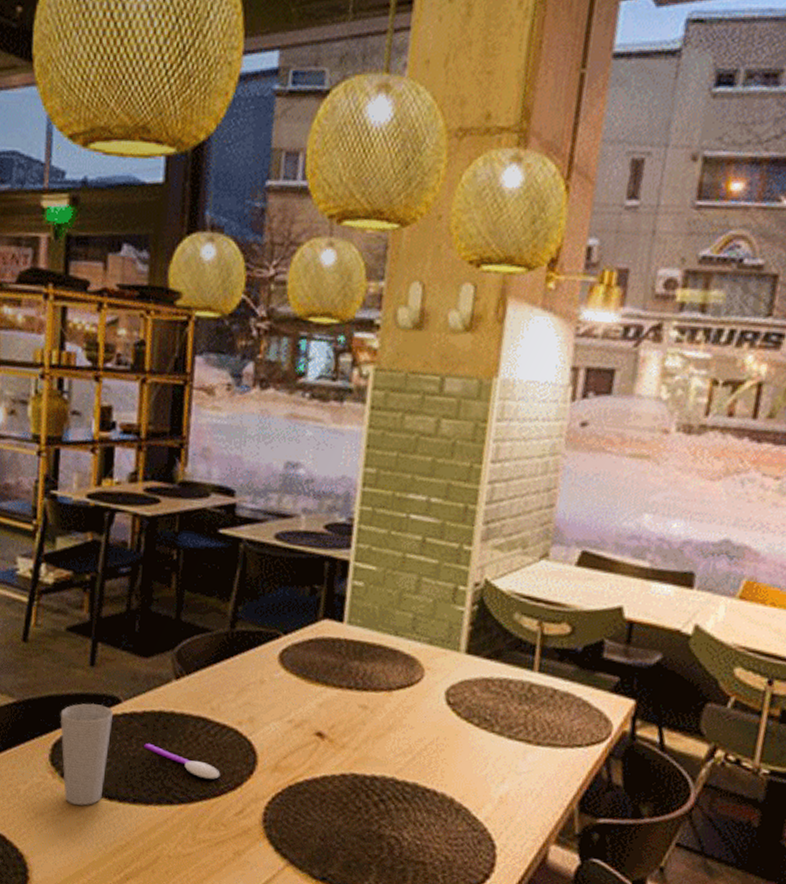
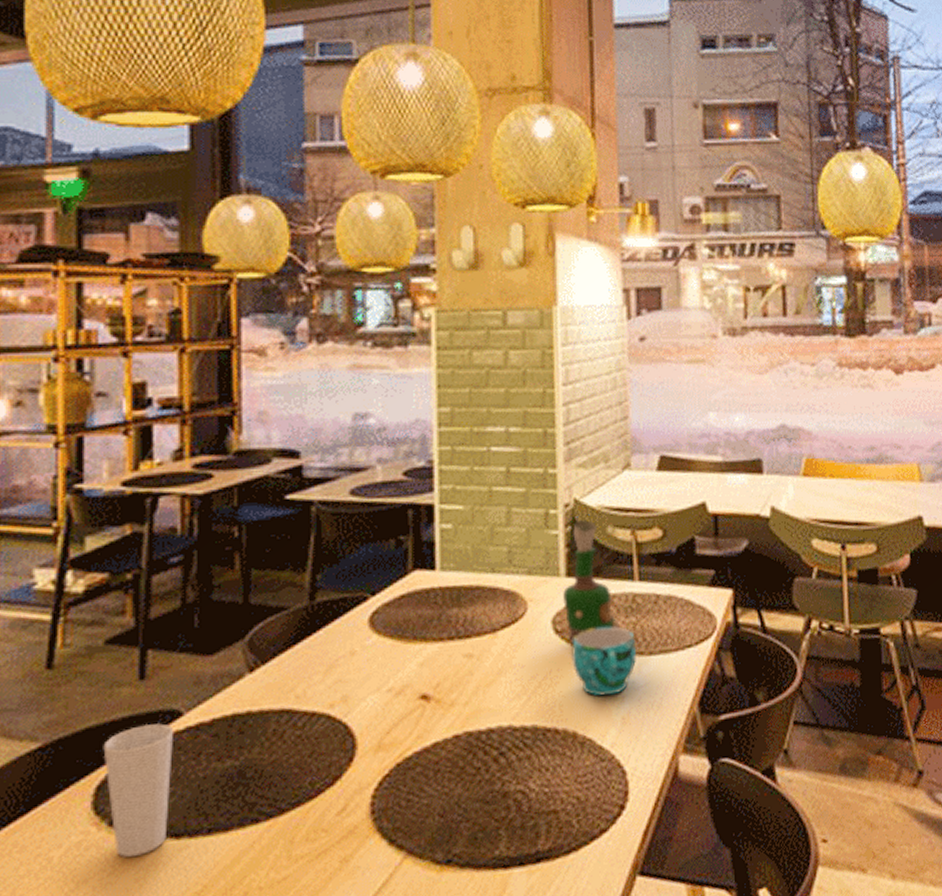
spoon: present [144,743,221,780] -> none [216,755,314,781]
grog bottle: none [458,600,512,718] -> present [562,519,620,643]
cup: none [459,707,525,774] -> present [570,627,636,697]

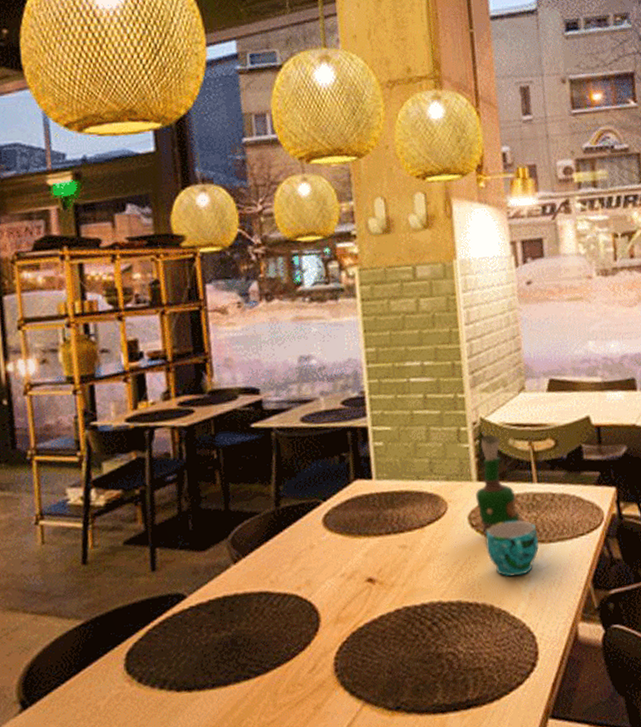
cup: present [103,723,173,857] -> none [129,604,182,706]

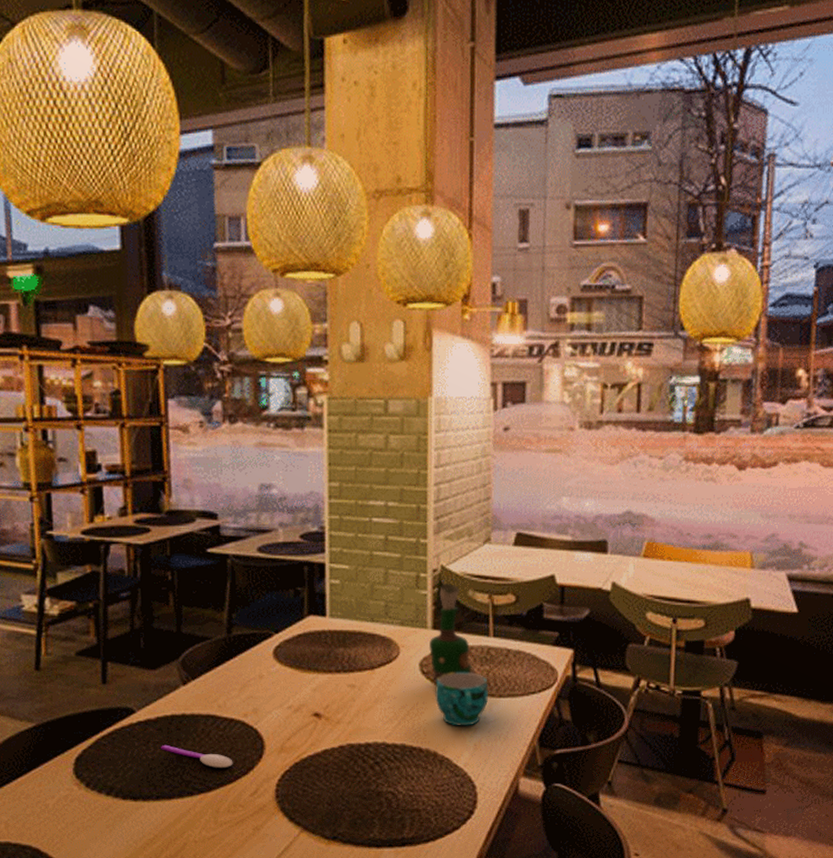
spoon: none [214,628,289,647] -> present [161,744,233,768]

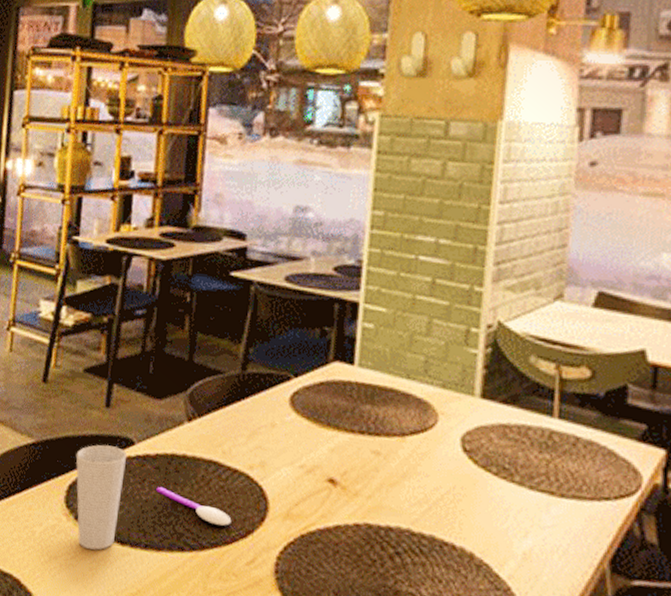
cup: none [79,716,129,809] -> present [76,444,126,550]
grog bottle: present [428,583,475,683] -> none [474,343,532,466]
cup: present [434,672,488,726] -> none [476,455,547,528]

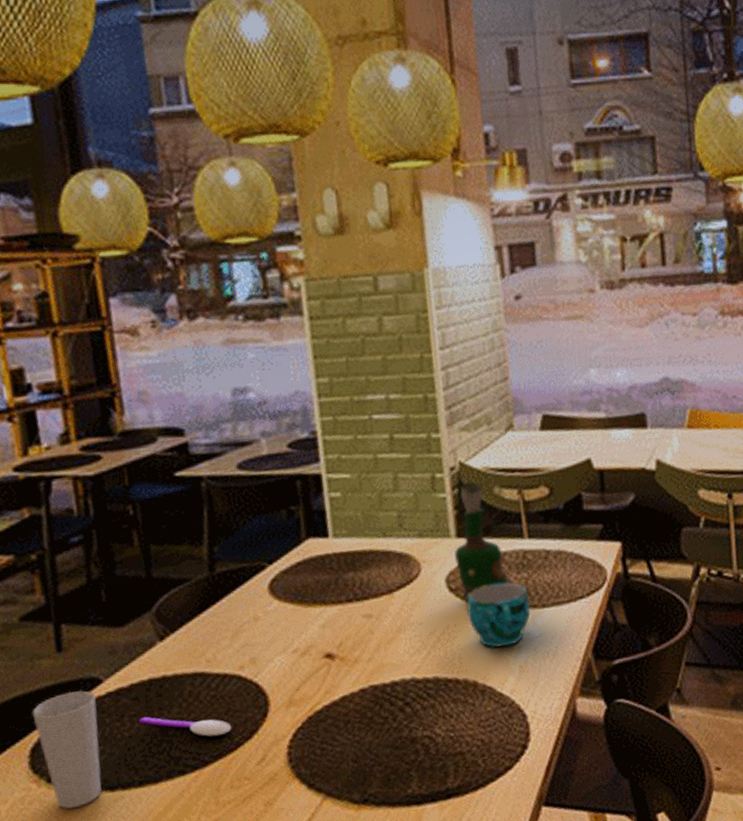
grog bottle: none [474,343,532,466] -> present [454,481,512,600]
cup: none [476,455,547,528] -> present [466,582,530,648]

